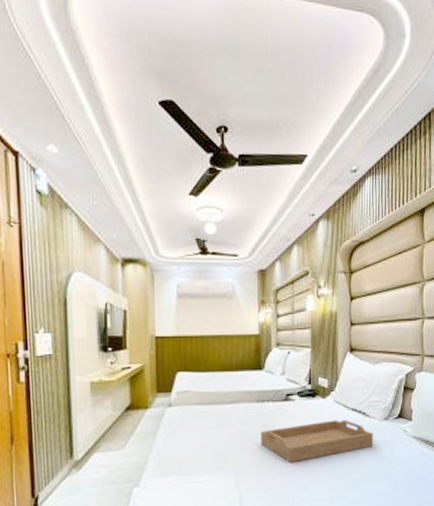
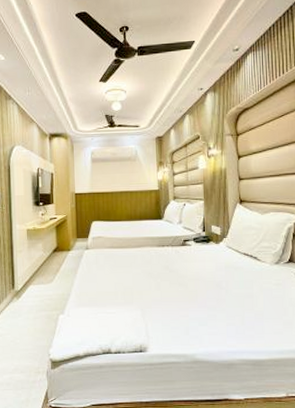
serving tray: present [261,419,373,463] -> none [162,263,265,300]

